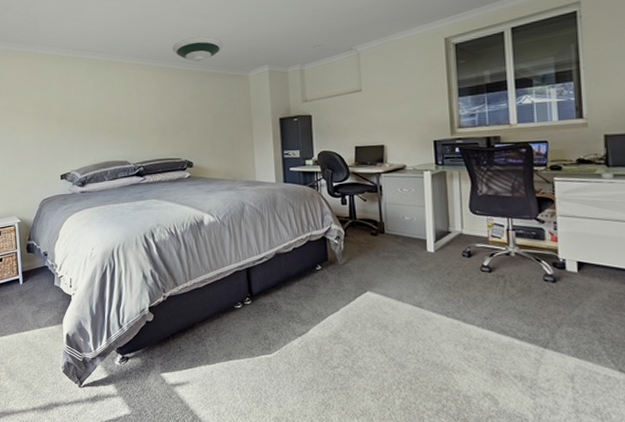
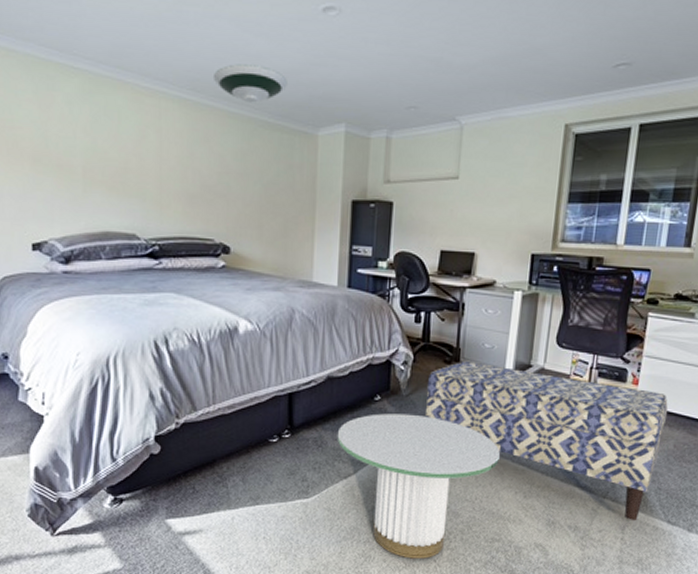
side table: none [288,279,435,407] -> present [337,413,500,559]
bench: none [359,232,595,370] -> present [424,362,668,521]

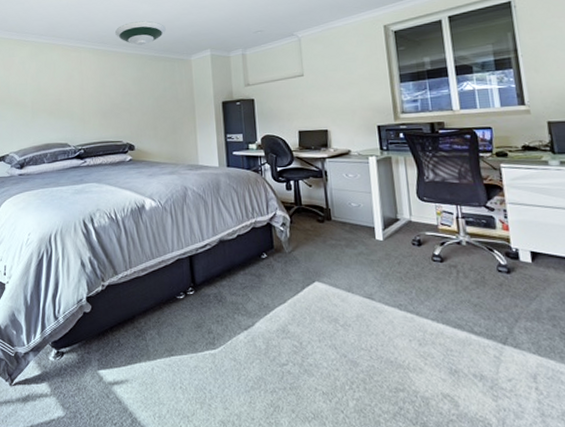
side table: present [337,413,500,559] -> none [233,269,387,409]
bench: present [424,362,668,521] -> none [305,219,552,369]

